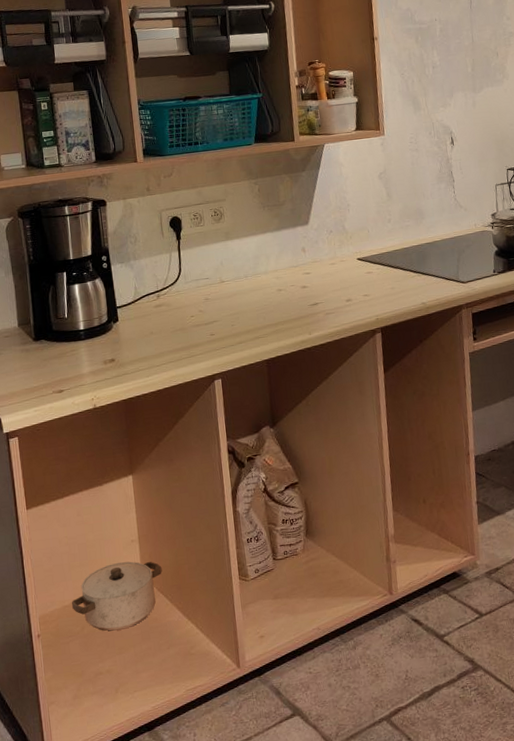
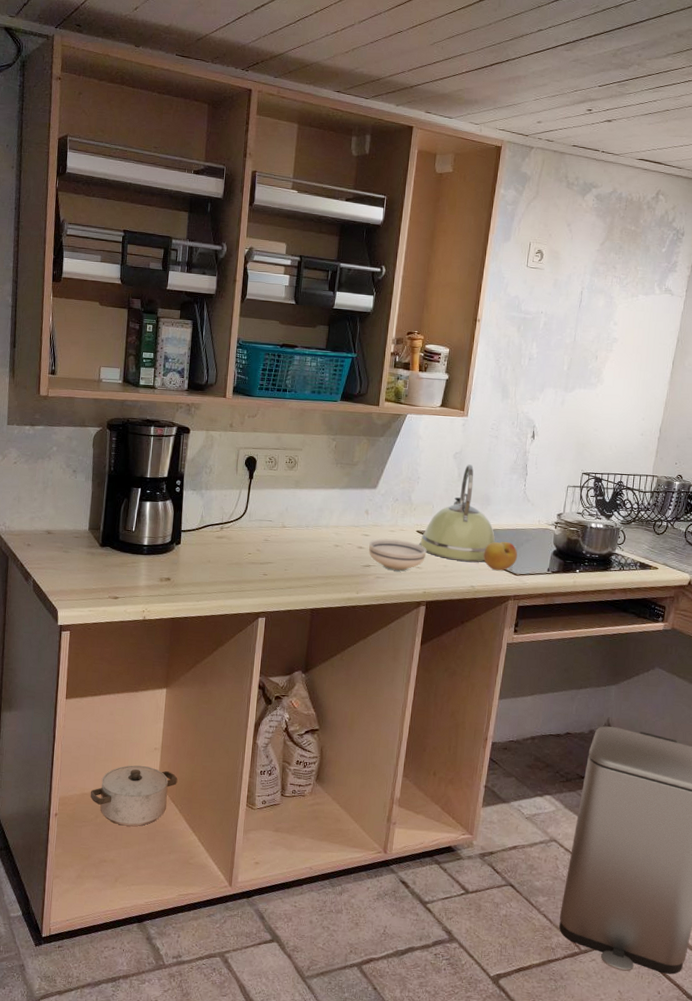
bowl: none [311,271,372,304] -> present [368,538,427,571]
kettle: none [362,182,437,281] -> present [419,464,496,562]
fruit: none [427,251,462,283] -> present [483,541,518,571]

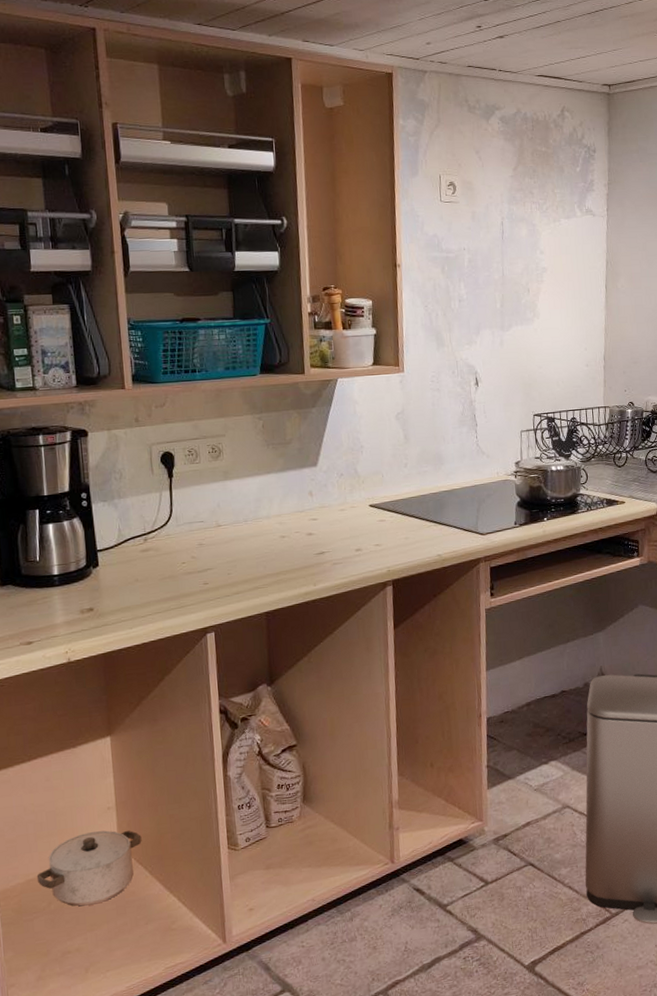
bowl: present [368,538,427,571] -> none [318,518,384,554]
kettle: present [419,464,496,562] -> none [374,423,456,531]
fruit: present [483,541,518,571] -> none [444,500,482,534]

